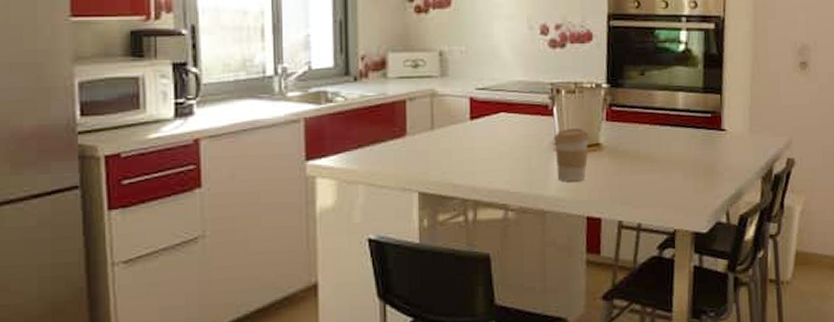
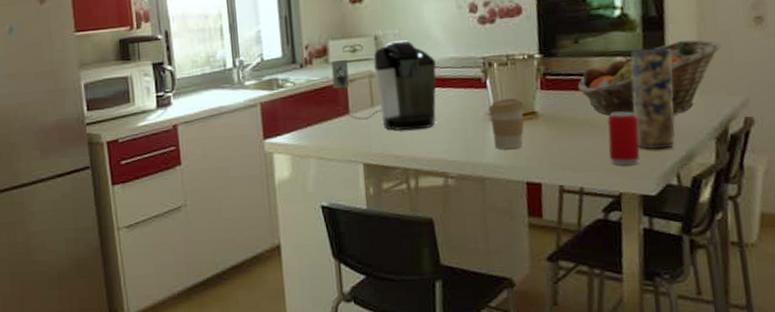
coffee maker: none [389,59,503,158] -> present [330,40,437,131]
fruit basket: none [641,80,771,152] -> present [577,39,722,115]
beverage can: none [666,147,695,202] -> present [608,111,640,166]
vase: none [690,85,728,187] -> present [631,48,676,150]

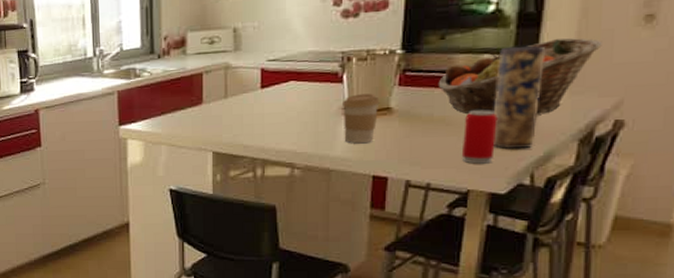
coffee maker: present [330,40,437,131] -> none [188,33,293,122]

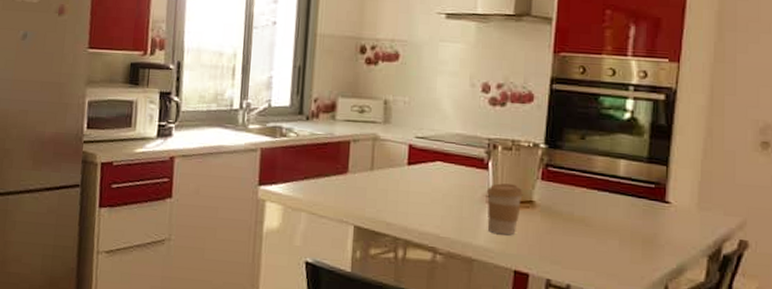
fruit basket: present [438,38,602,114] -> none [578,153,725,226]
beverage can: present [461,110,498,164] -> none [600,214,634,271]
vase: present [493,46,545,149] -> none [629,155,675,260]

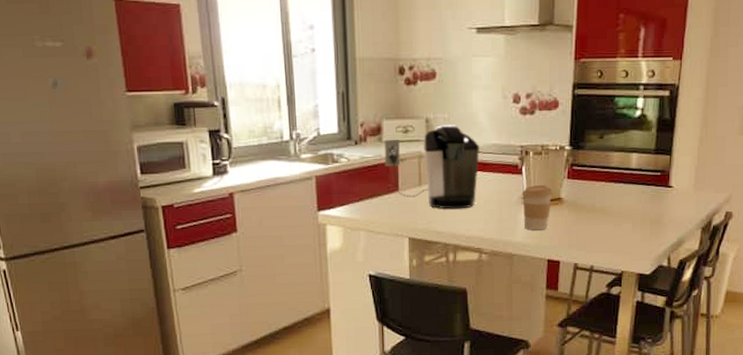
coffee maker: none [335,108,441,201] -> present [384,125,479,209]

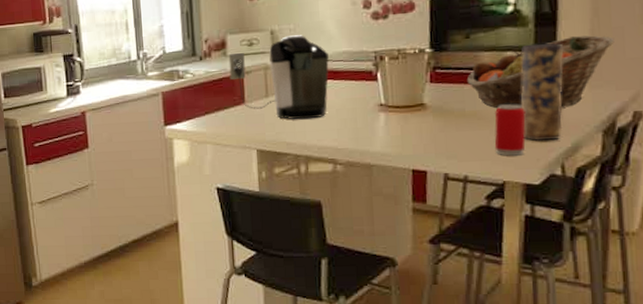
coffee cup: present [521,185,553,231] -> none [377,90,414,139]
fruit basket: none [598,142,717,206] -> present [466,35,614,108]
beverage can: none [617,201,643,249] -> present [494,104,526,156]
vase: none [640,147,677,236] -> present [520,43,563,141]

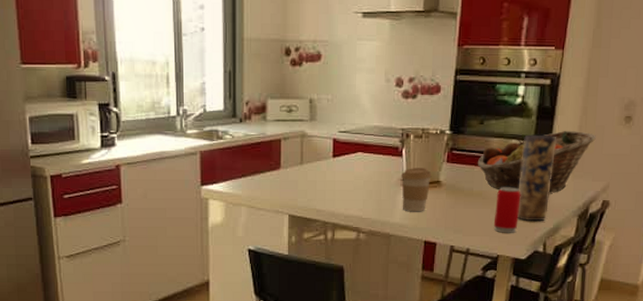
coffee maker: present [228,35,329,120] -> none [268,106,361,189]
coffee cup: none [377,90,414,139] -> present [400,168,432,212]

